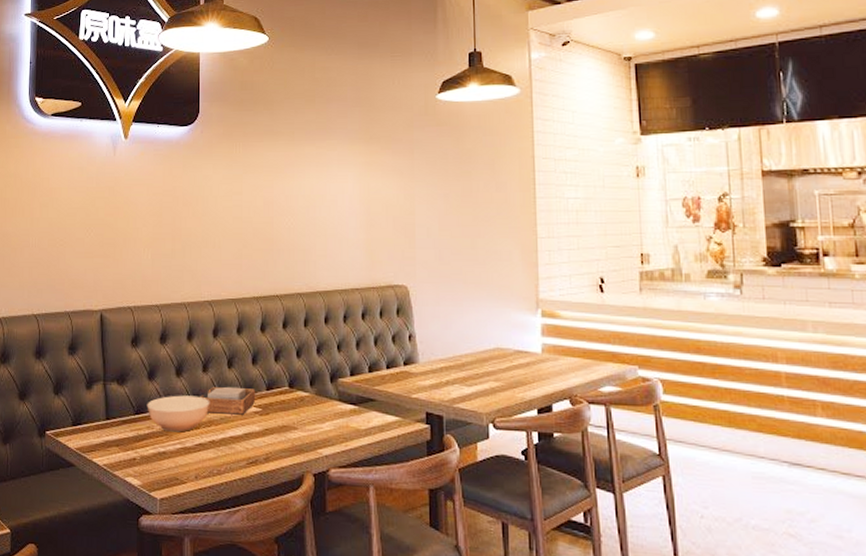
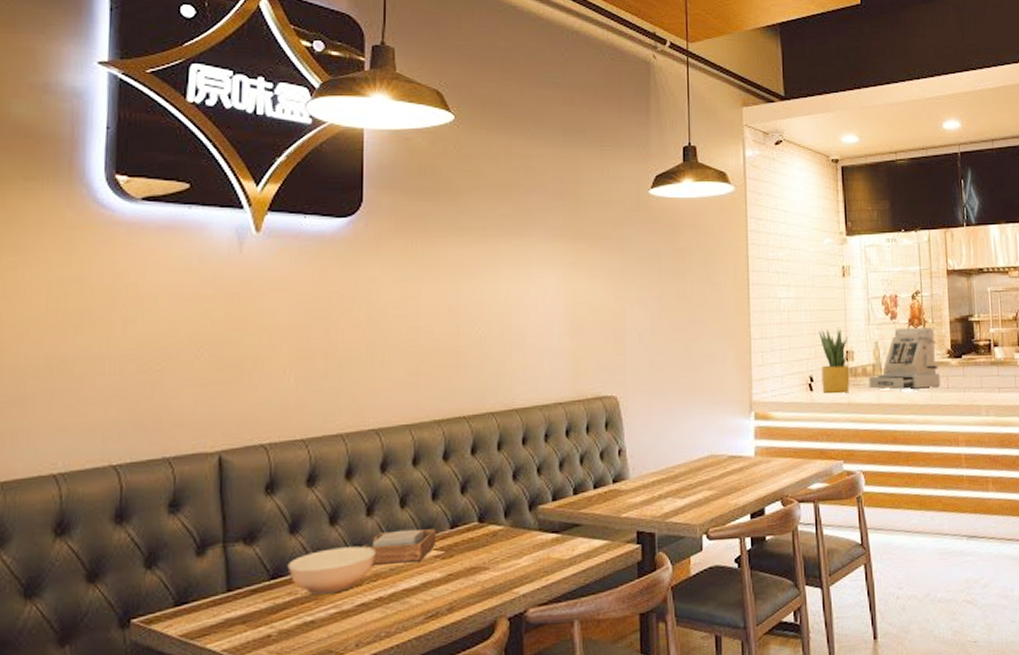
planter: none [610,230,649,297] -> present [818,328,853,394]
cash register: none [667,233,754,299] -> present [868,328,940,390]

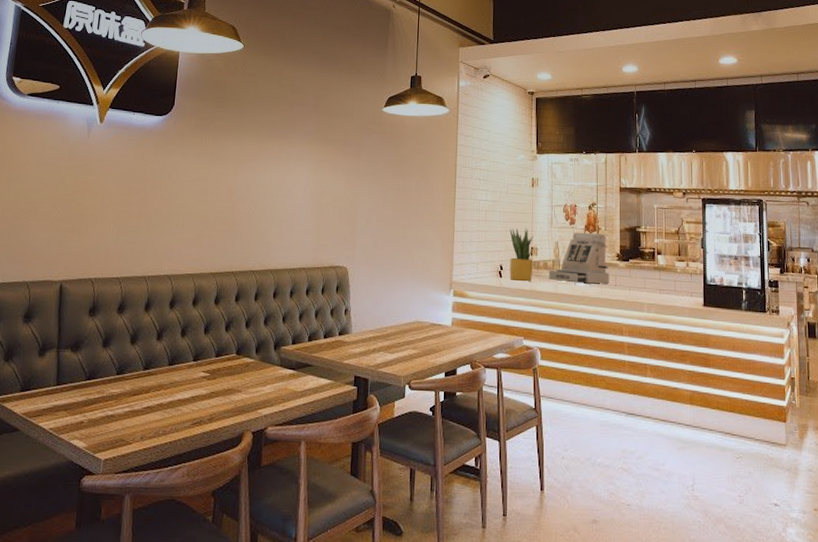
bowl: present [287,546,377,595] -> none [99,361,162,396]
napkin holder: present [363,529,437,565] -> none [152,353,206,380]

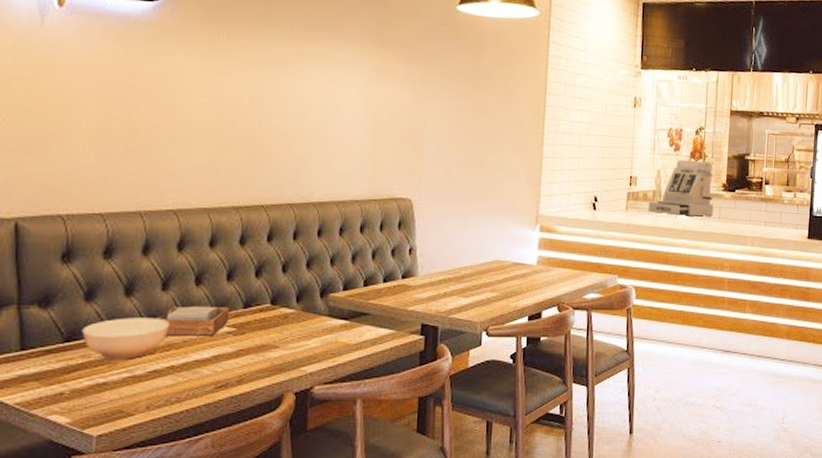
bowl: none [99,361,162,396] -> present [81,317,170,360]
napkin holder: none [152,353,206,380] -> present [157,305,230,336]
planter: present [509,228,537,282] -> none [605,154,637,215]

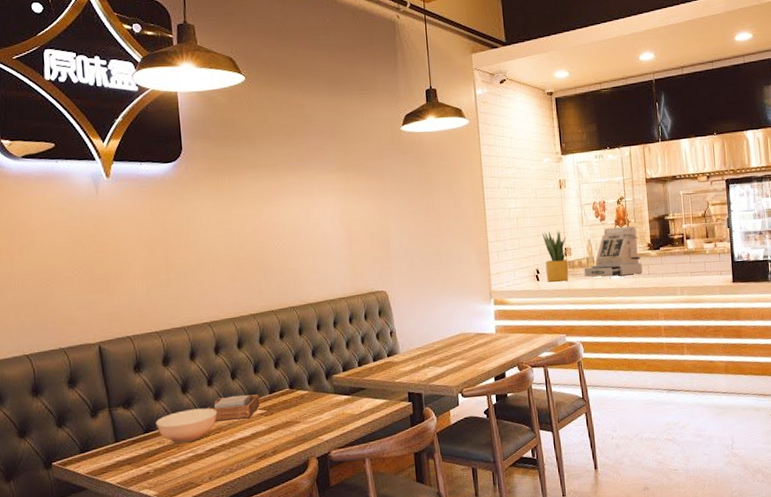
planter: none [605,154,637,215] -> present [542,230,570,283]

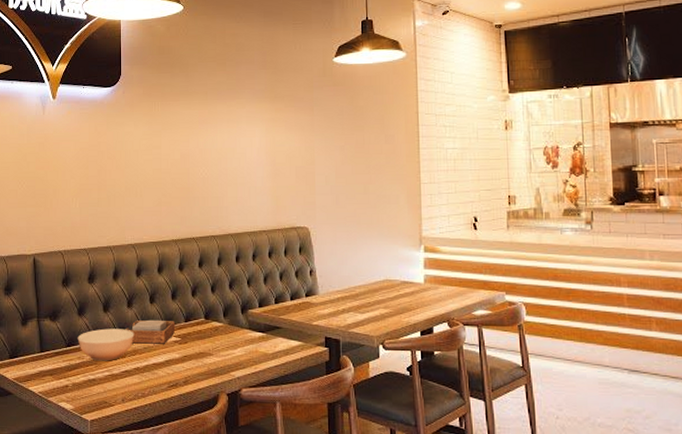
planter: present [542,230,570,283] -> none [482,175,515,233]
cash register: present [584,226,643,277] -> none [530,176,602,233]

